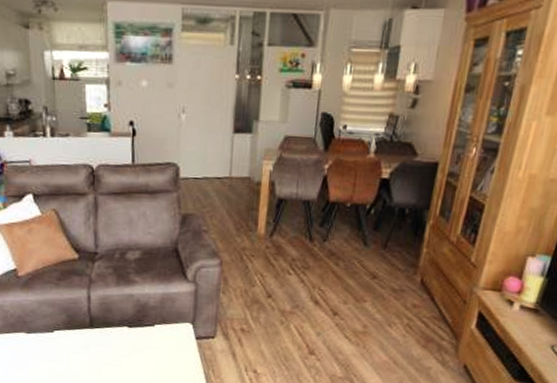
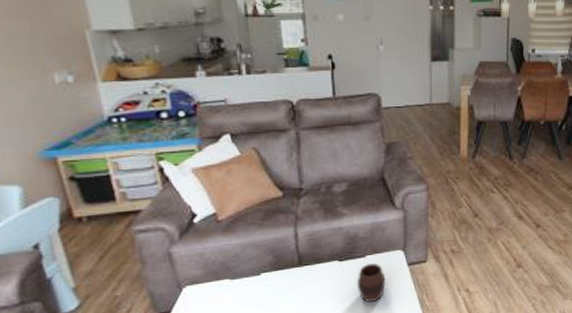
cup: none [144,332,173,371] -> present [357,263,386,302]

